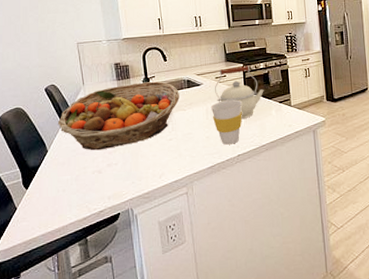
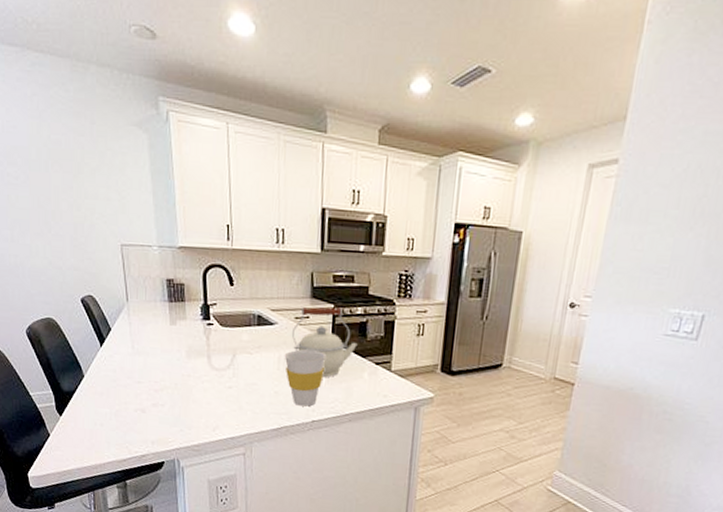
fruit basket: present [57,81,180,151] -> none [95,308,246,386]

